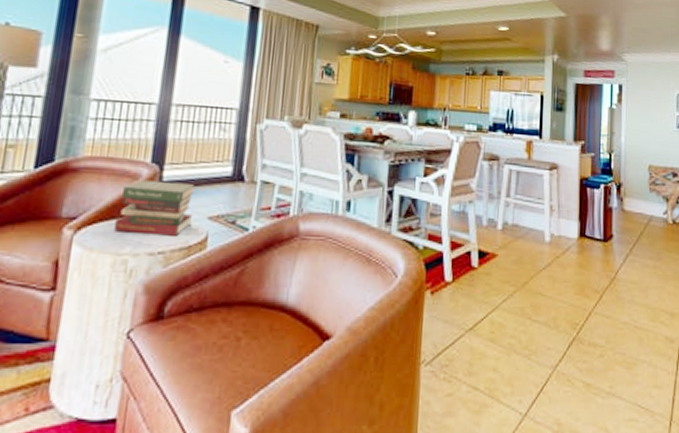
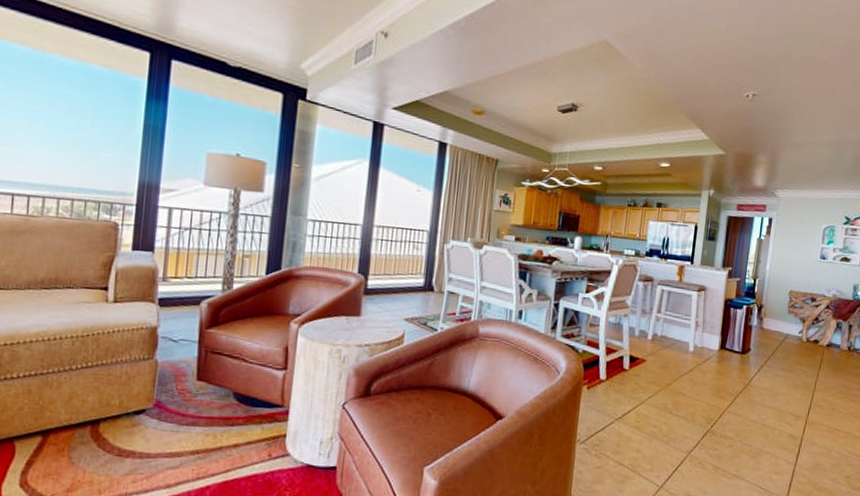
books: present [114,179,194,236] -> none [330,286,393,333]

